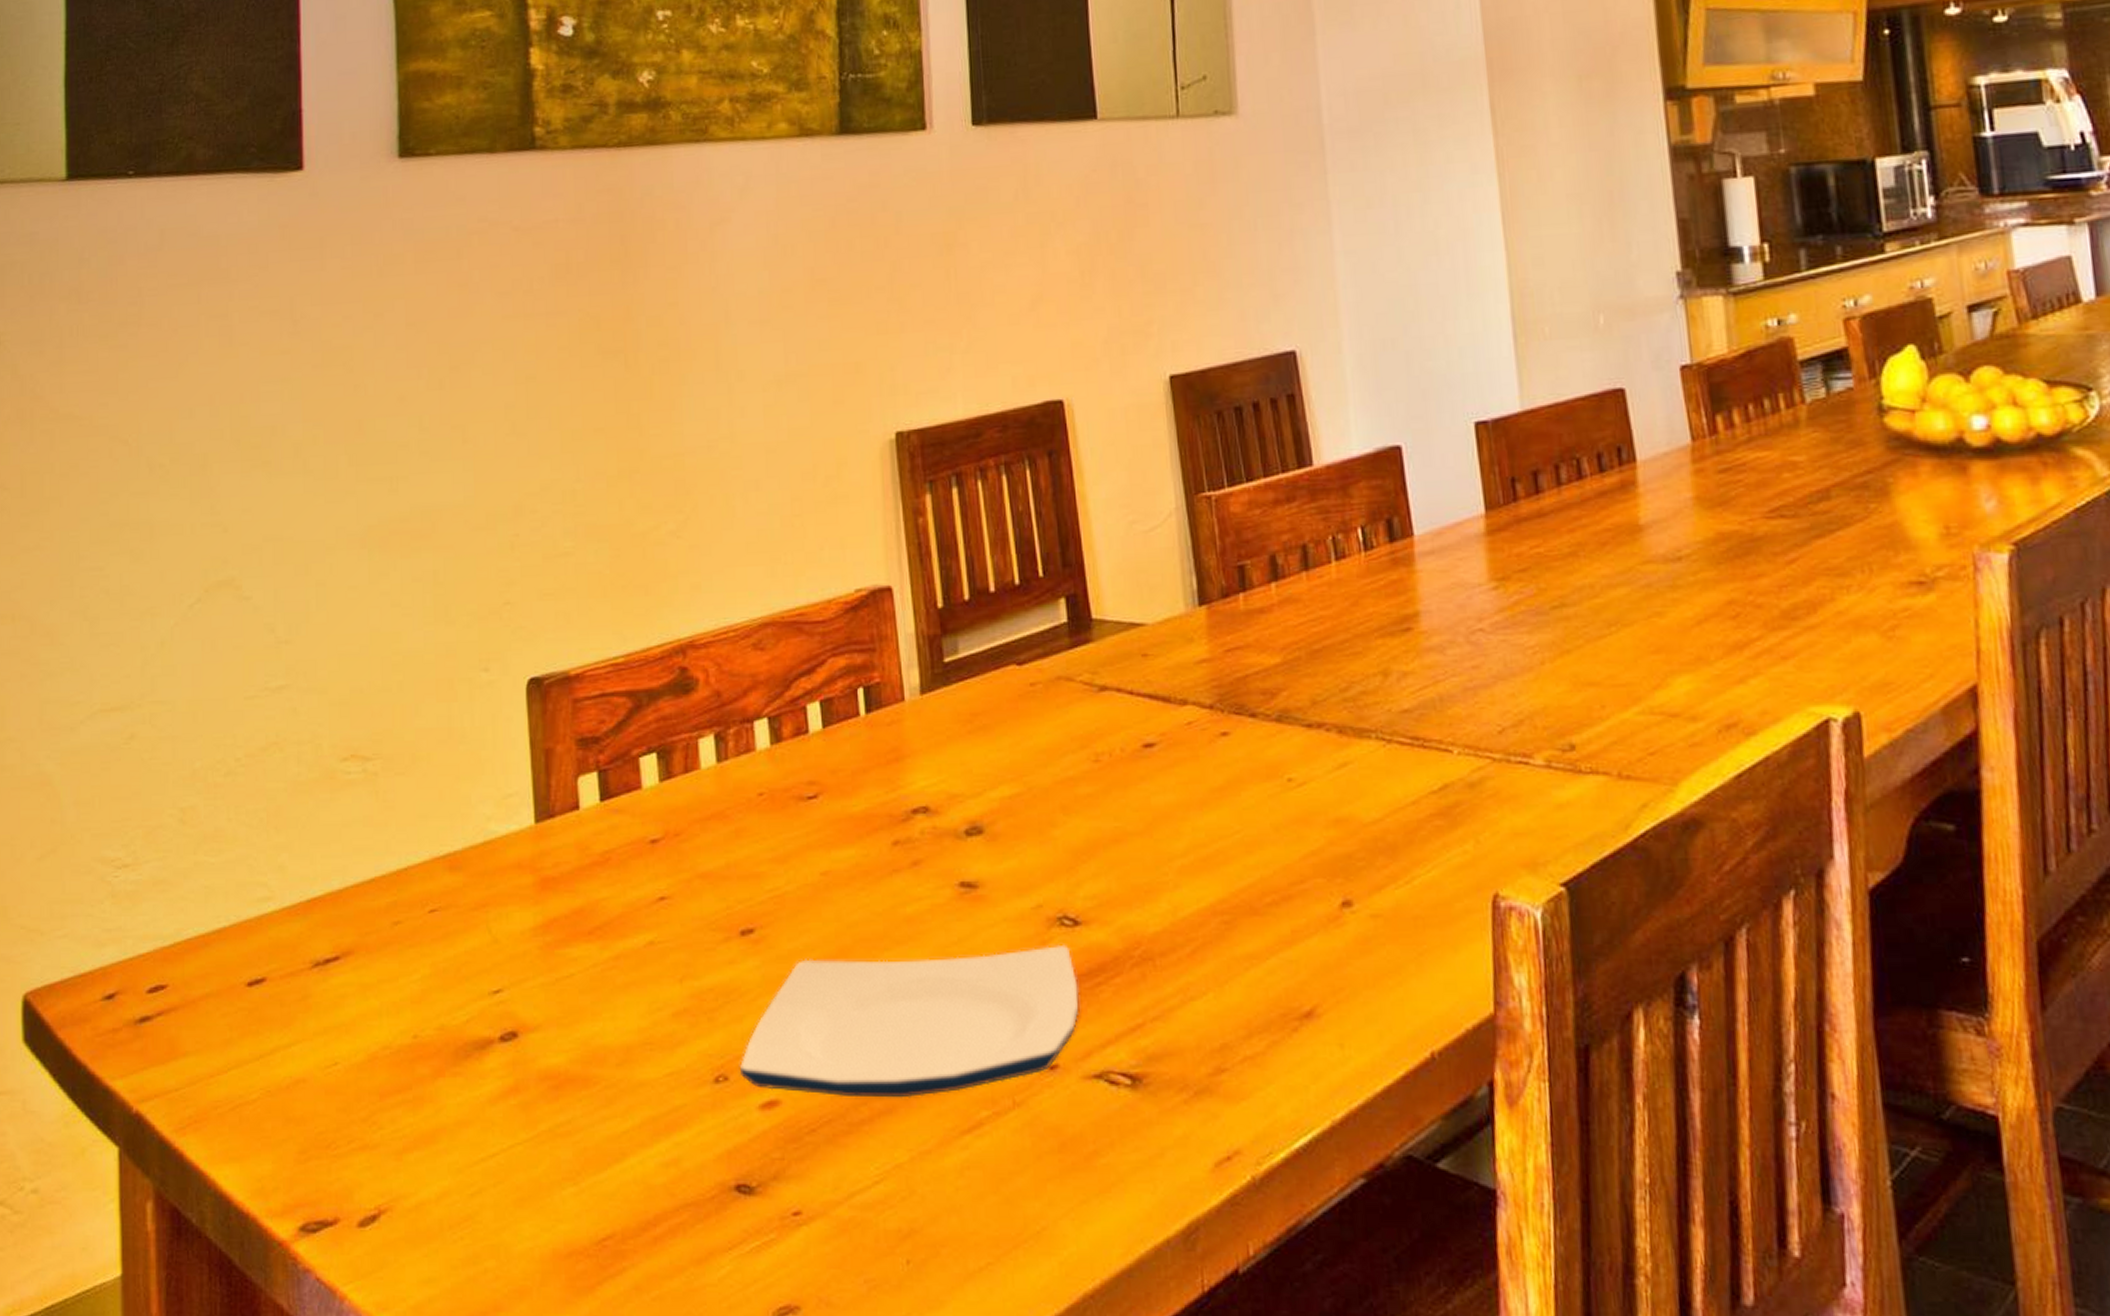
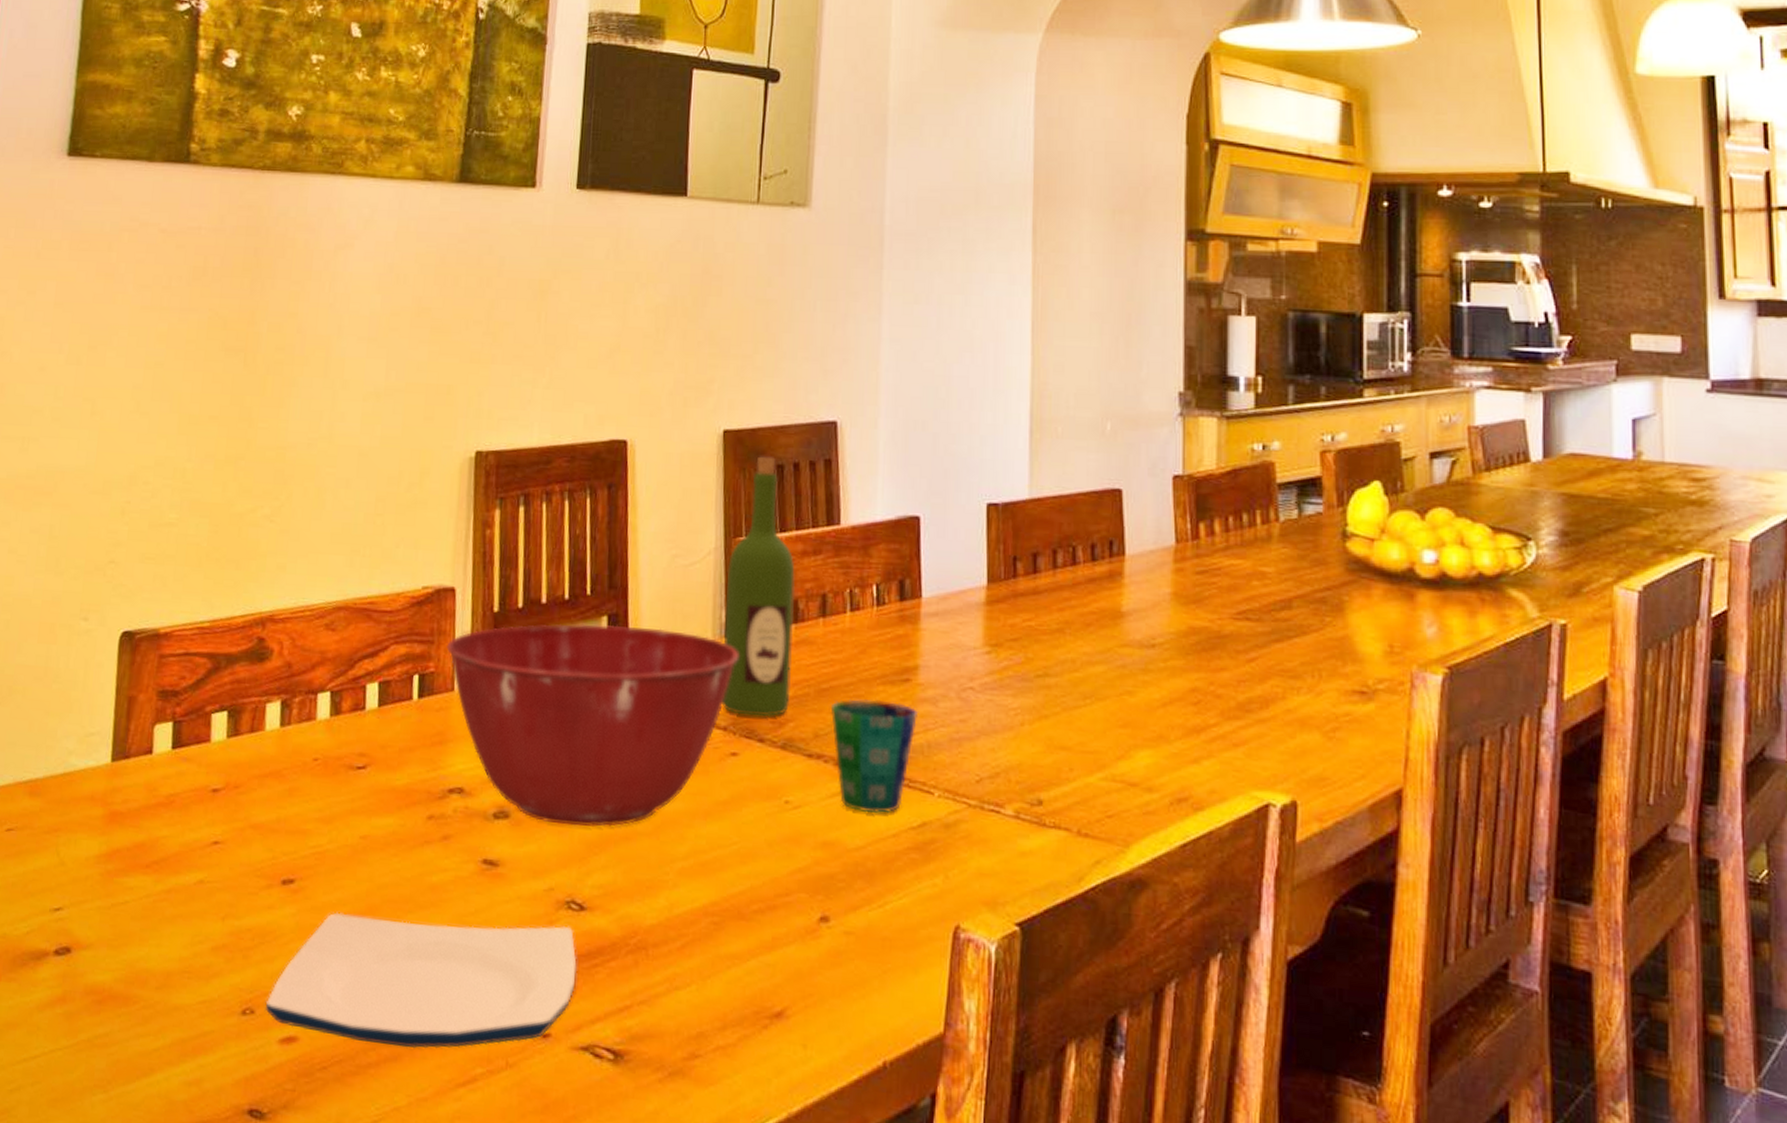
mixing bowl: none [890,604,1218,834] -> present [446,624,740,827]
wine bottle: none [1192,399,1280,690] -> present [721,456,795,717]
cup: none [1325,654,1426,782] -> present [830,699,919,814]

